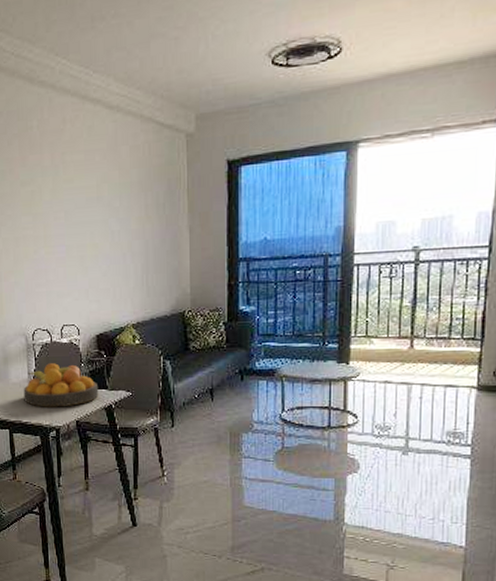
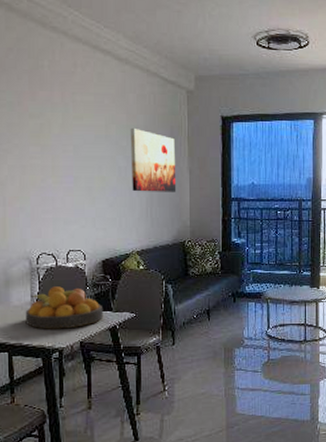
wall art: none [123,185,175,258] -> present [130,127,177,192]

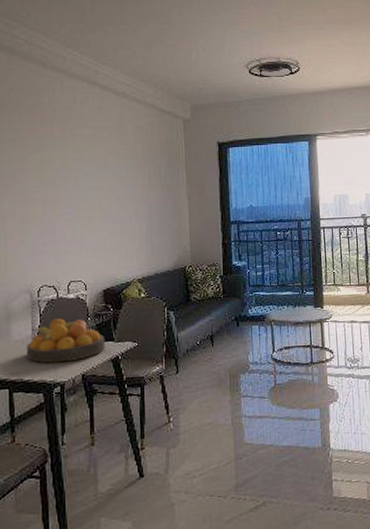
wall art: present [130,127,177,192] -> none [129,157,176,220]

